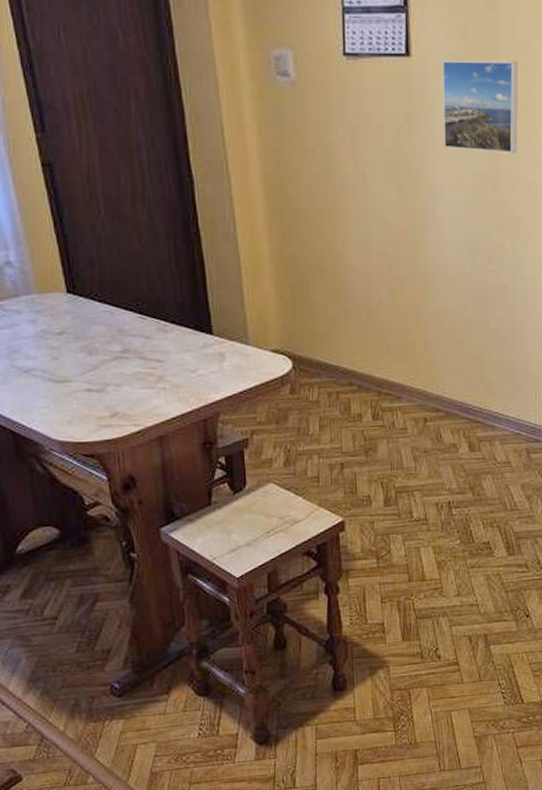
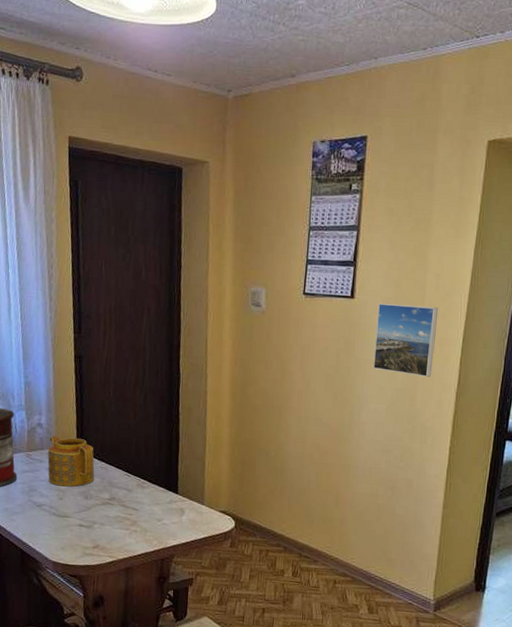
teapot: none [25,275,97,342] -> present [48,436,95,487]

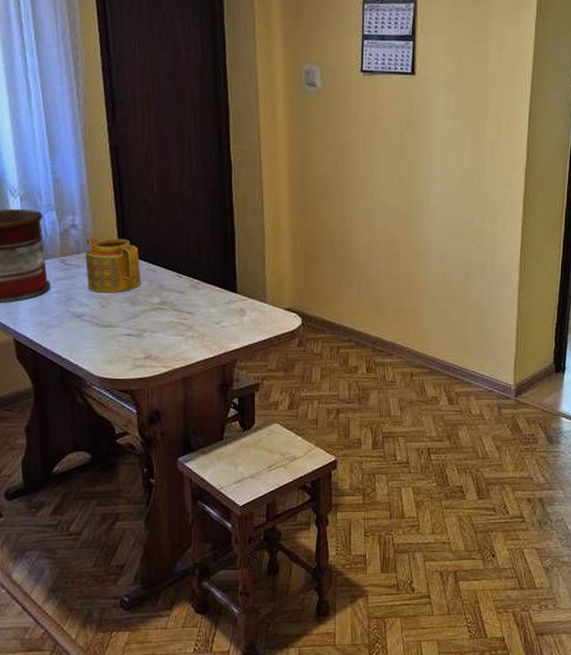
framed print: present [372,303,439,378] -> none [438,78,503,156]

